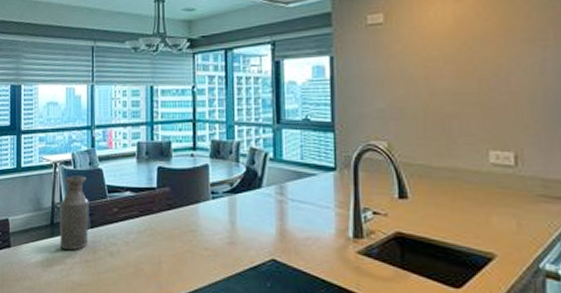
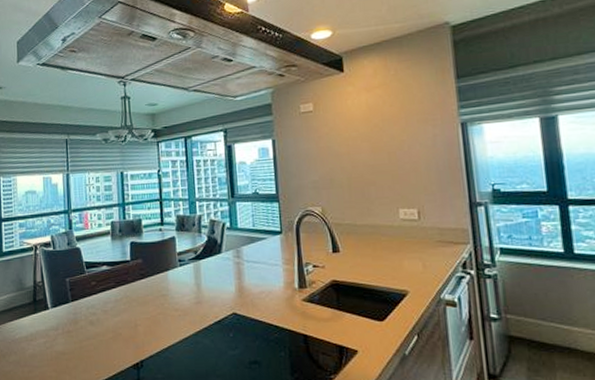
bottle: present [59,175,89,251] -> none [41,255,70,324]

